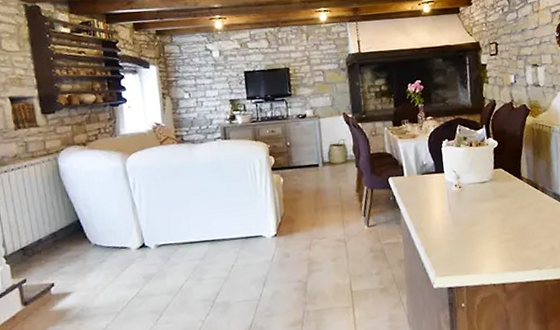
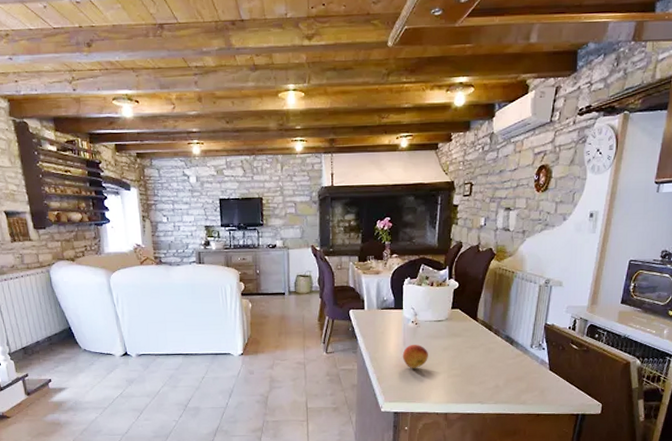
fruit: none [449,209,477,236] -> present [402,345,428,368]

